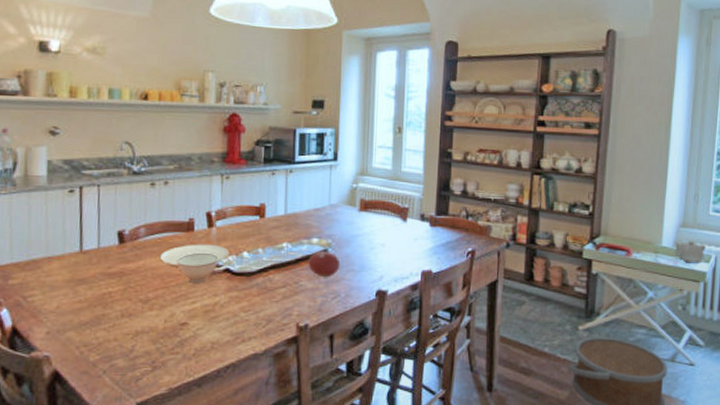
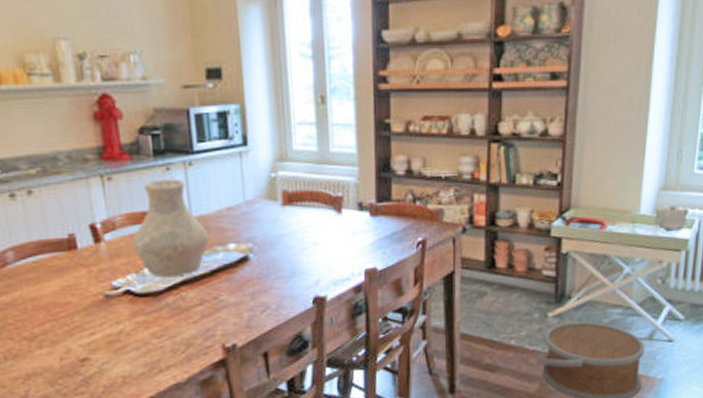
plate: present [159,244,229,267] -> none [39,262,127,295]
bowl: present [175,252,219,283] -> none [60,273,115,311]
vase: none [236,182,299,262] -> present [131,179,210,277]
fruit: present [308,248,341,277] -> none [226,254,267,288]

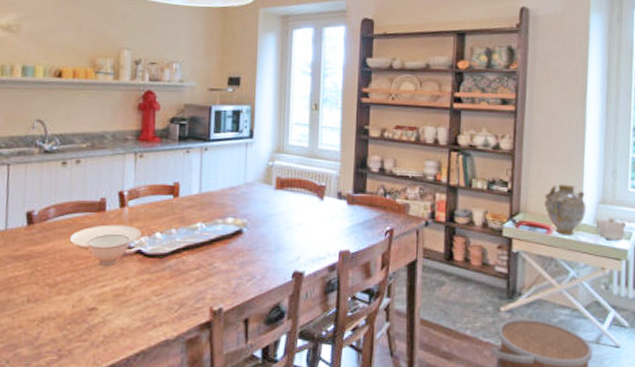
plate: none [39,262,127,295] -> present [69,224,141,249]
bowl: none [60,273,115,311] -> present [85,233,131,265]
vase: present [131,179,210,277] -> none [149,160,213,243]
ceramic jug: none [599,171,646,229] -> present [544,184,586,235]

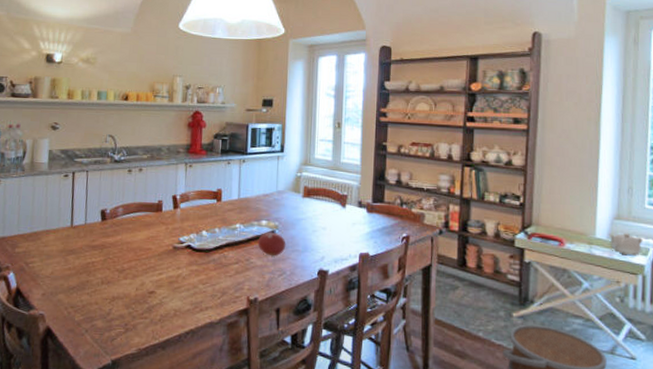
plate: present [69,224,141,249] -> none [133,222,191,242]
bowl: present [85,233,131,265] -> none [146,230,182,257]
fruit: none [222,228,256,258] -> present [258,230,286,256]
ceramic jug: present [544,184,586,235] -> none [557,199,600,249]

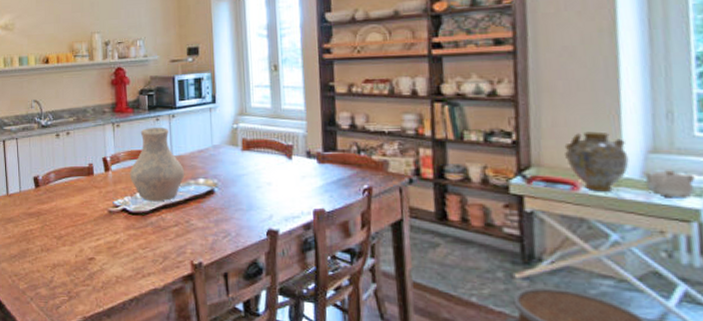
vase: none [197,170,250,240] -> present [129,128,185,202]
fruit: present [258,230,286,256] -> none [196,188,228,216]
ceramic jug: none [557,199,600,249] -> present [564,131,630,192]

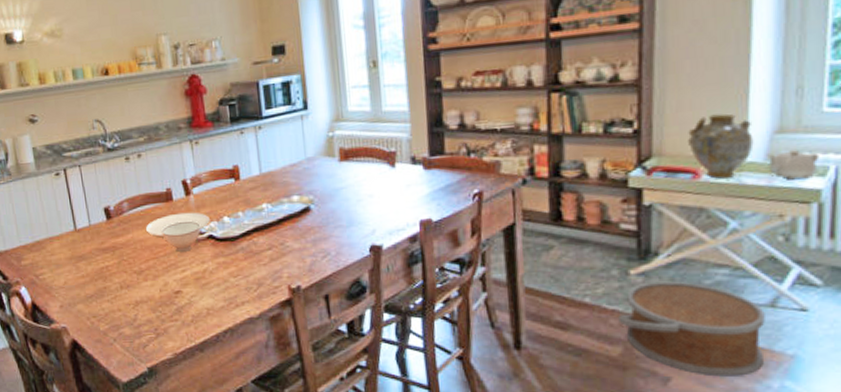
plate: none [67,186,125,208] -> present [145,212,210,238]
bowl: none [80,194,116,222] -> present [160,220,201,252]
vase: present [129,128,185,202] -> none [213,141,277,225]

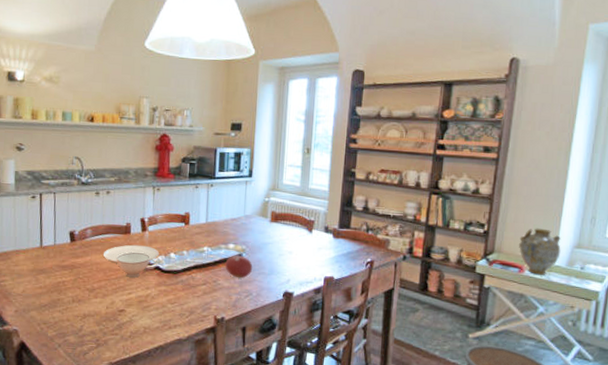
fruit: none [291,205,327,236] -> present [225,253,253,278]
teapot: present [767,150,820,180] -> none [568,261,601,283]

